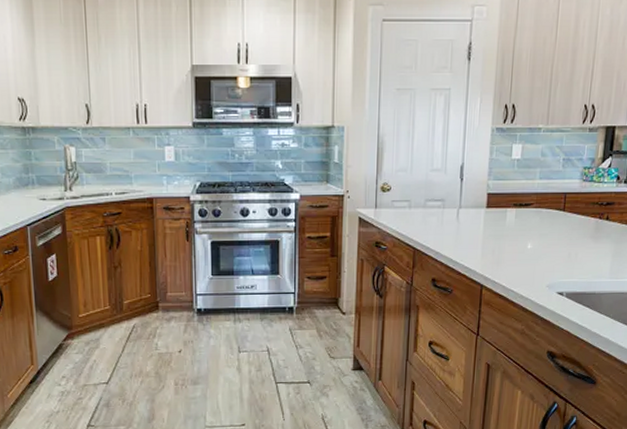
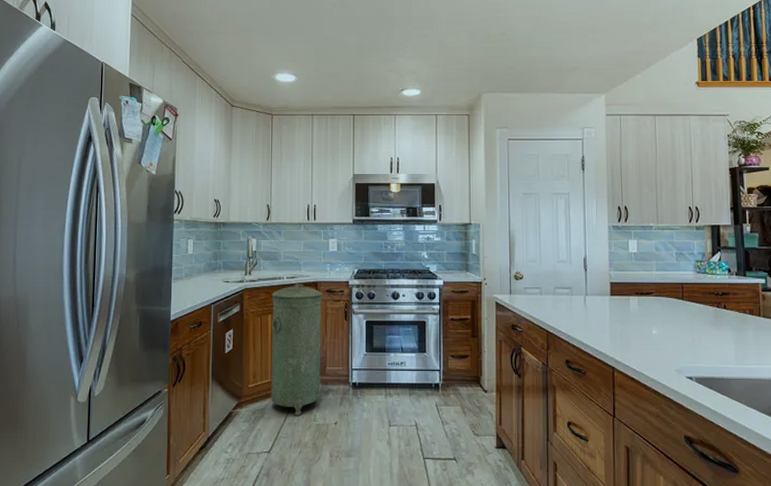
trash can: none [98,200,162,345] -> present [271,284,323,416]

